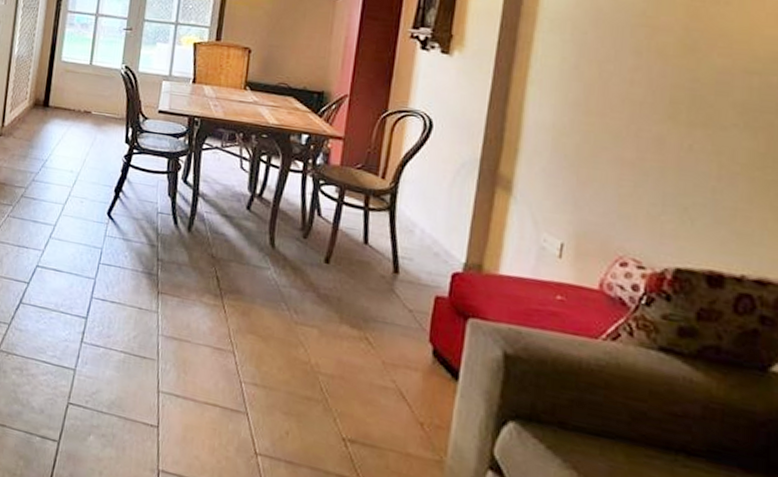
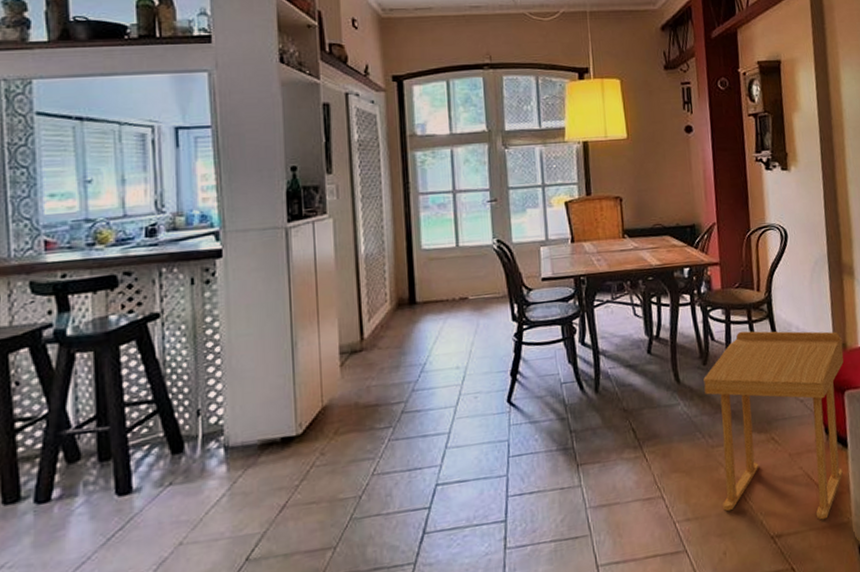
side table: none [295,215,478,447] -> present [703,331,844,520]

